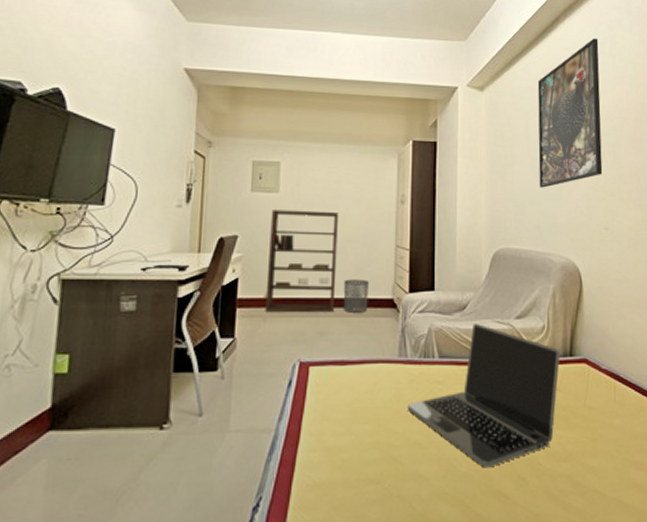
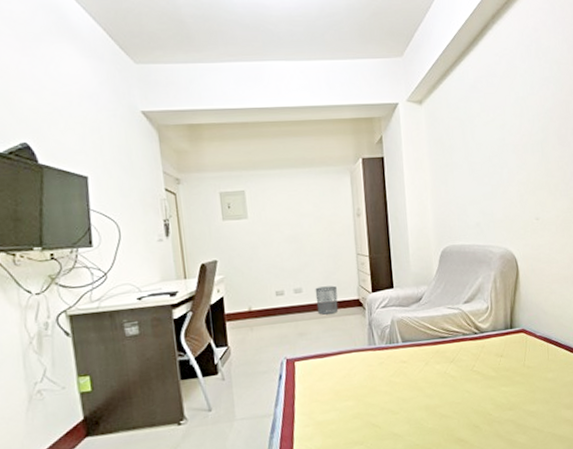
bookshelf: present [265,210,338,313] -> none [243,230,310,322]
laptop: present [407,323,561,468] -> none [379,310,503,423]
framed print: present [537,38,603,188] -> none [471,42,533,189]

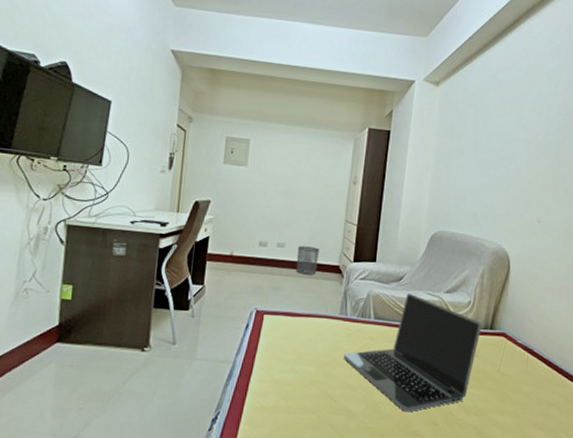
laptop: none [379,310,503,423] -> present [343,293,482,412]

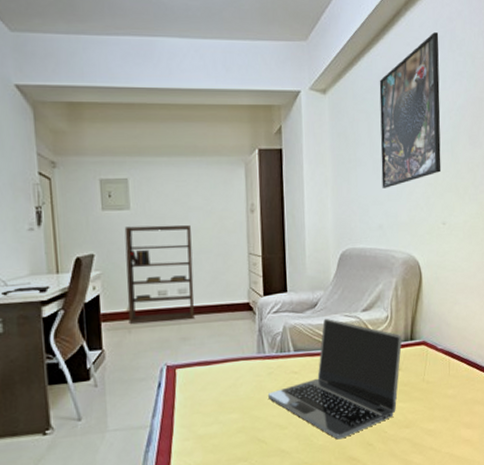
bookshelf: none [230,181,297,273] -> present [124,225,194,324]
waste bin: present [296,245,319,275] -> none [201,287,226,318]
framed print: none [481,40,557,180] -> present [379,32,441,188]

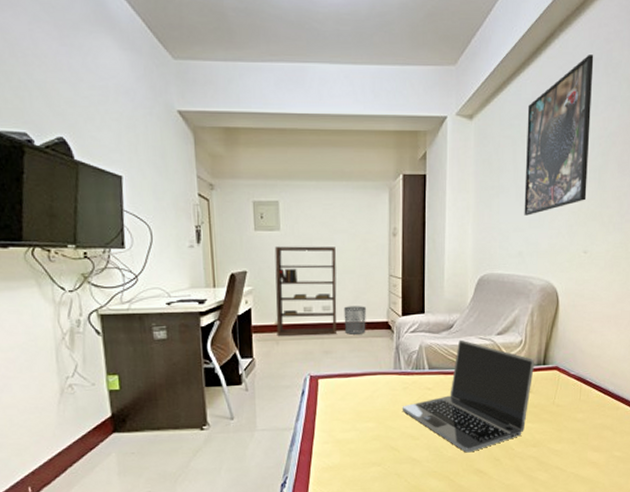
waste bin: none [201,287,226,318] -> present [344,306,366,335]

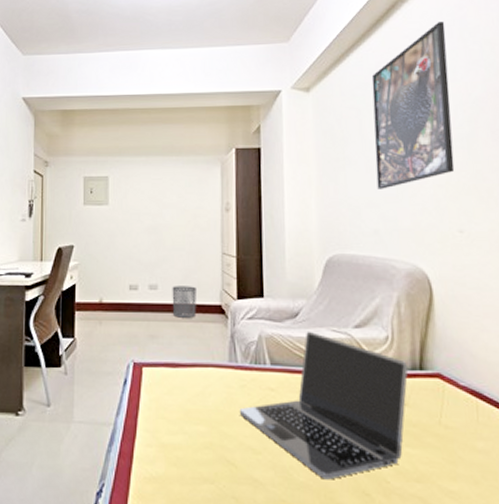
bookshelf: present [274,246,337,336] -> none [100,221,165,317]

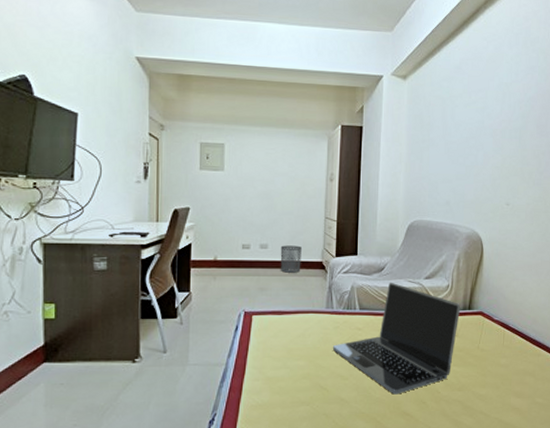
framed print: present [371,22,455,189] -> none [452,29,515,168]

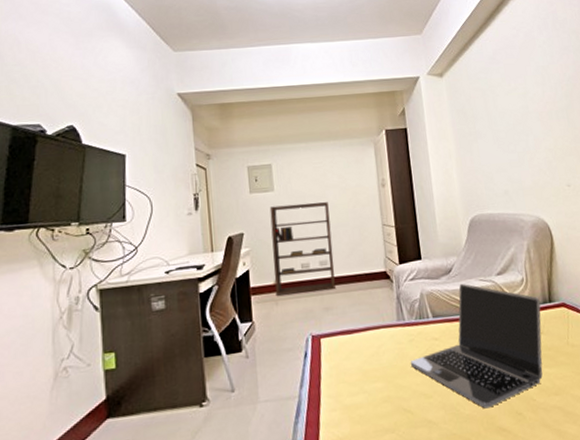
bookshelf: none [214,186,276,273] -> present [269,202,336,296]
waste bin: present [280,245,302,273] -> none [340,257,365,288]

